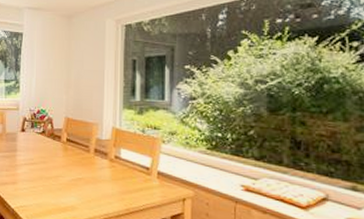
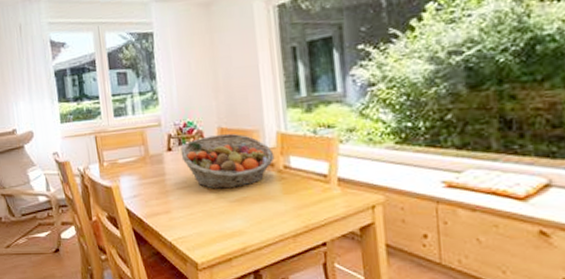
fruit basket: none [32,122,108,170] -> present [180,133,275,189]

